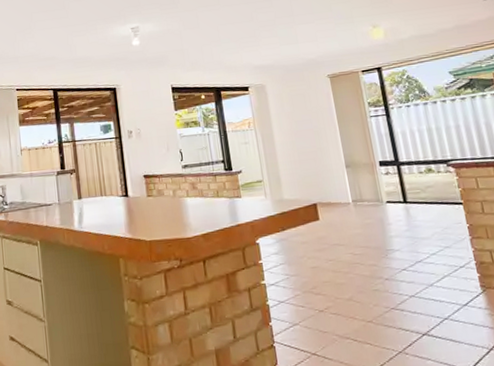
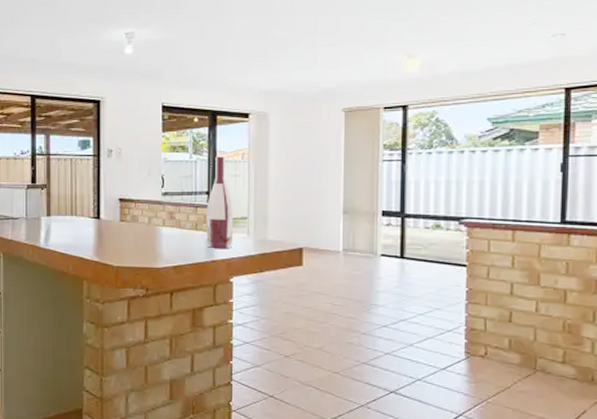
wine bottle: none [224,126,253,213] -> present [205,156,234,248]

